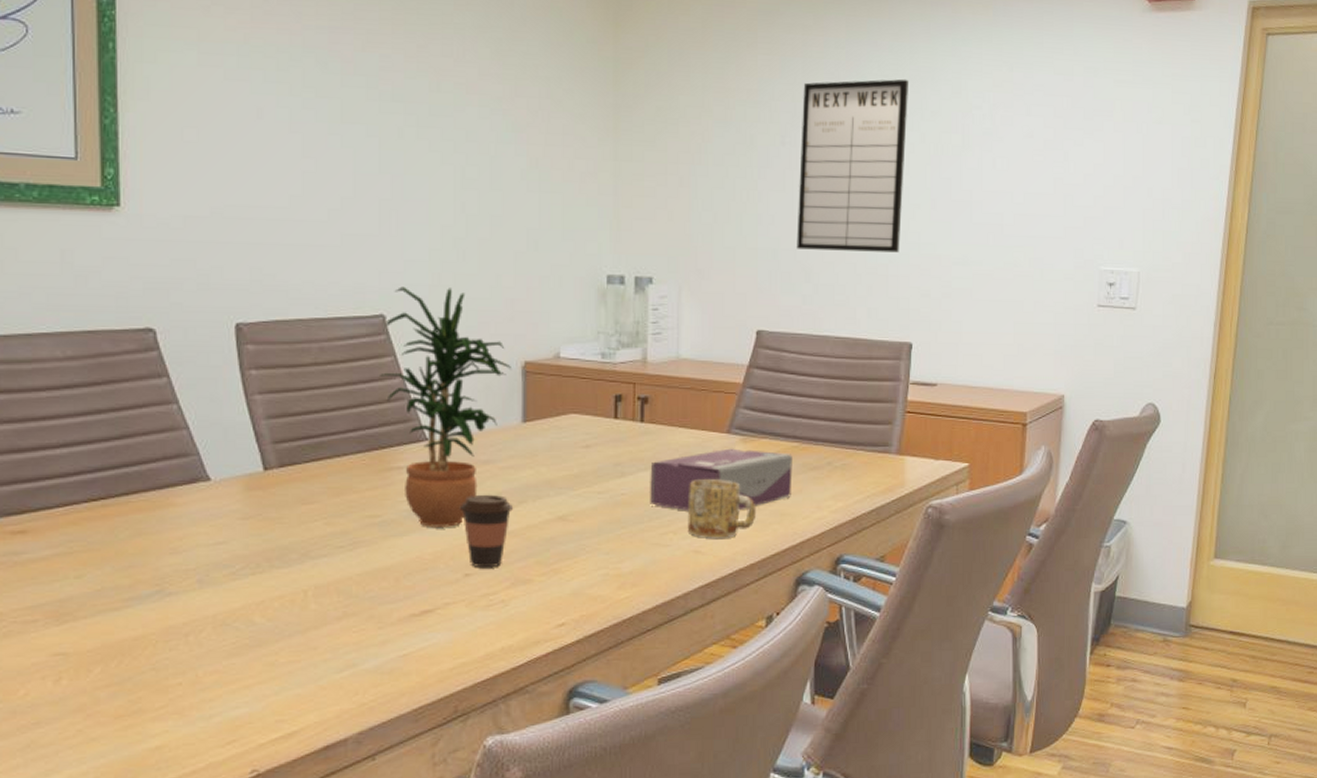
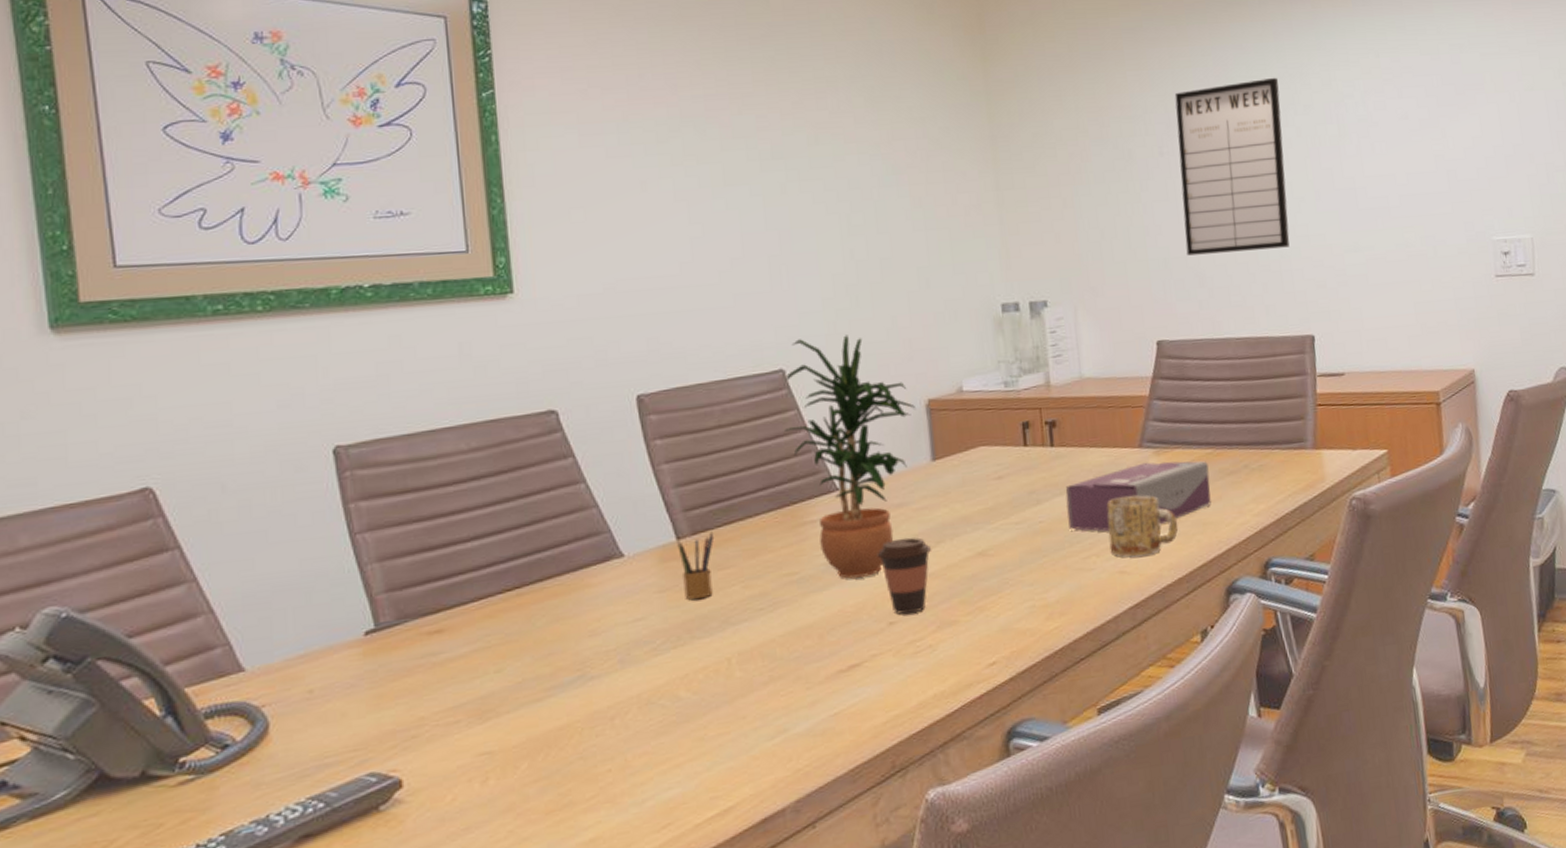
pencil box: none [264,466,301,531] -> present [677,531,715,600]

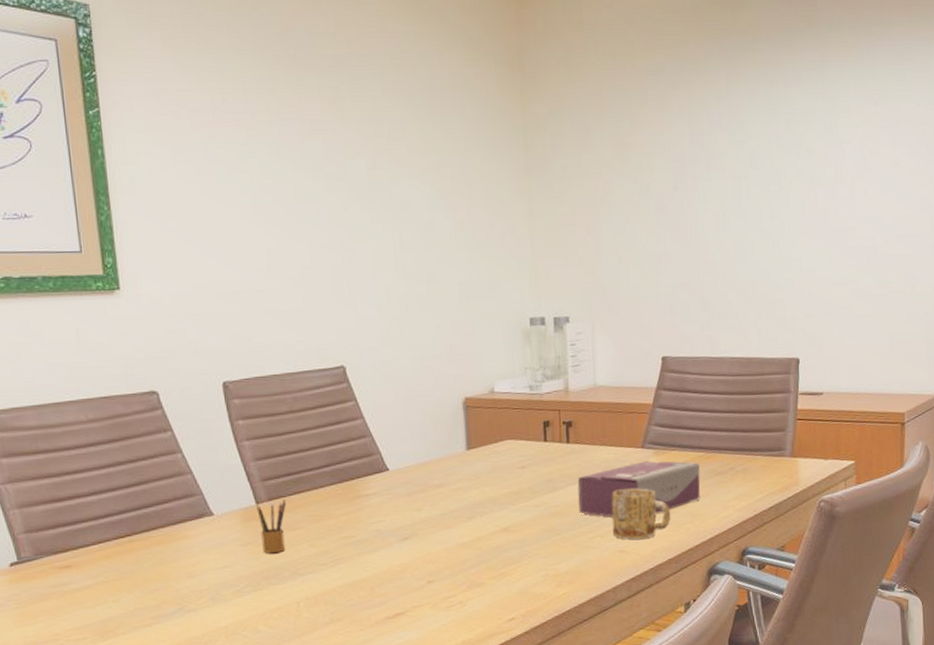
potted plant: present [784,335,915,579] -> none [345,339,454,544]
coffee cup: present [877,537,932,615] -> none [419,513,465,576]
writing board: present [1174,77,1290,256] -> none [690,121,785,282]

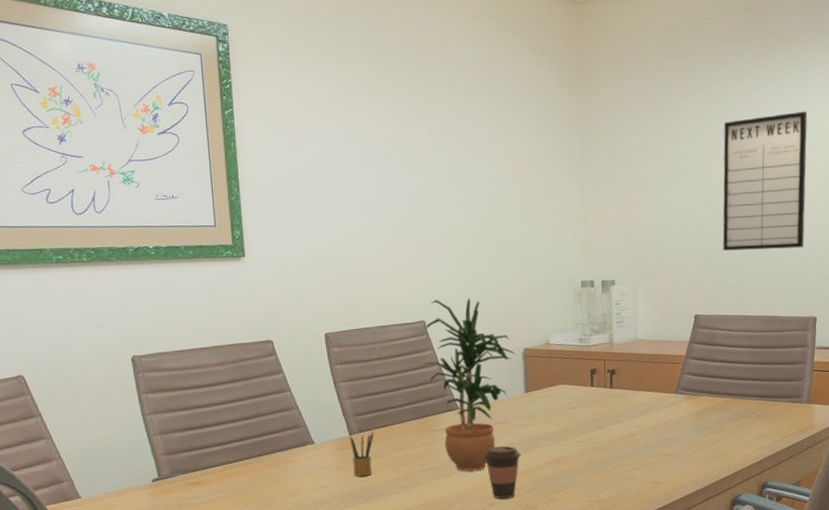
potted plant: none [345,339,454,544] -> present [424,298,515,471]
coffee cup: none [419,513,465,576] -> present [483,446,522,499]
tissue box: present [577,460,701,517] -> none [619,404,726,452]
mug: present [611,488,671,540] -> none [648,428,700,472]
writing board: none [690,121,785,282] -> present [722,111,808,251]

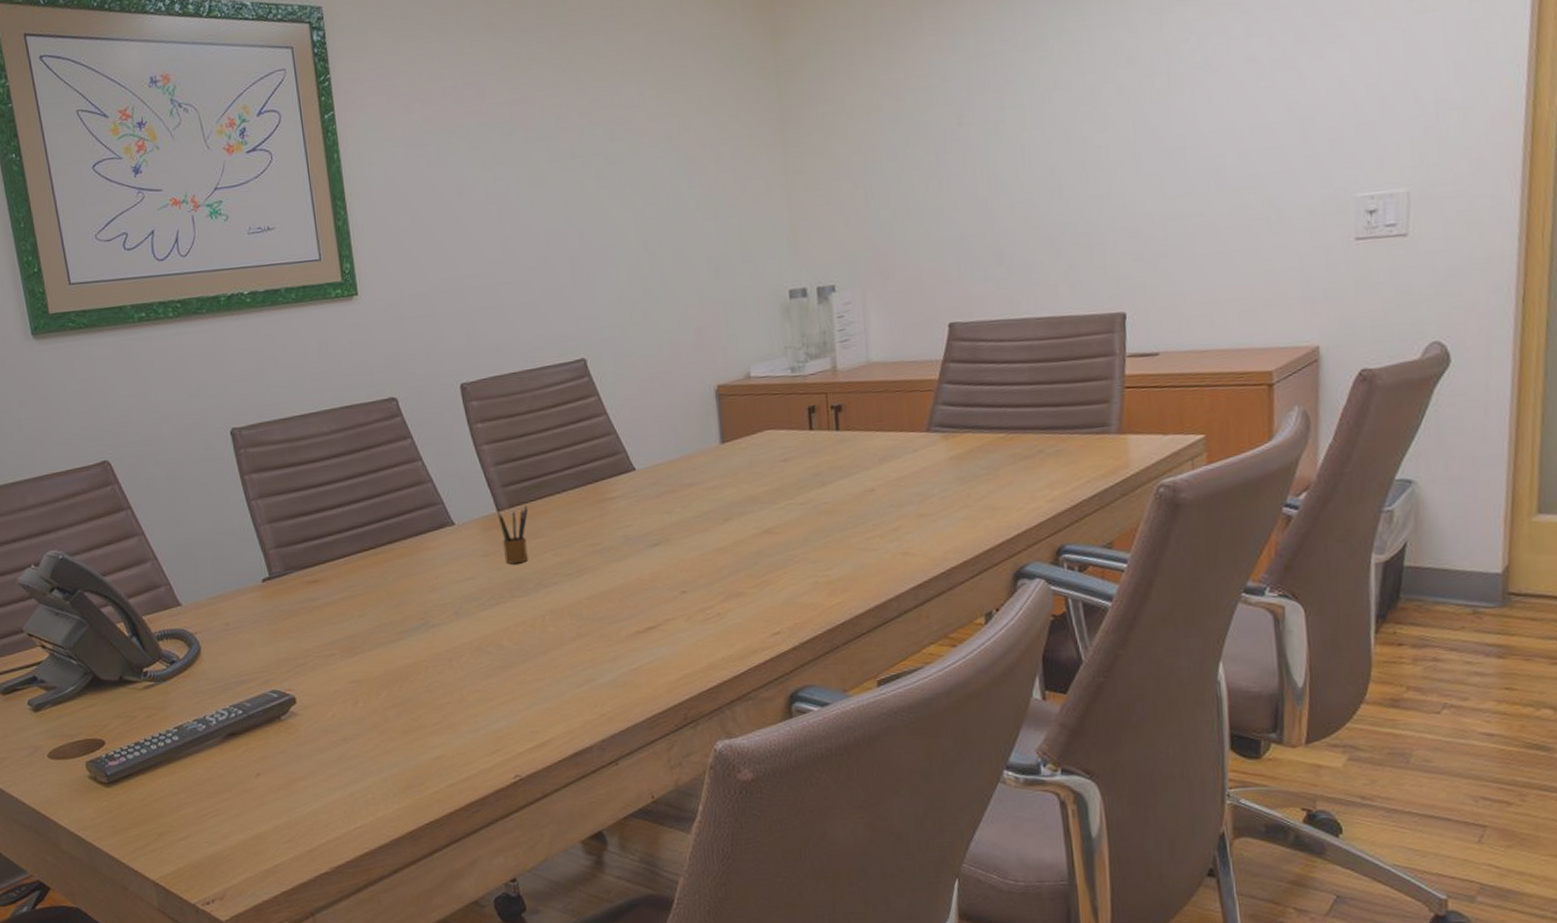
potted plant: present [424,298,515,471] -> none [587,325,705,551]
coffee cup: present [483,446,522,499] -> none [670,515,721,585]
writing board: present [722,111,808,251] -> none [977,27,1103,233]

